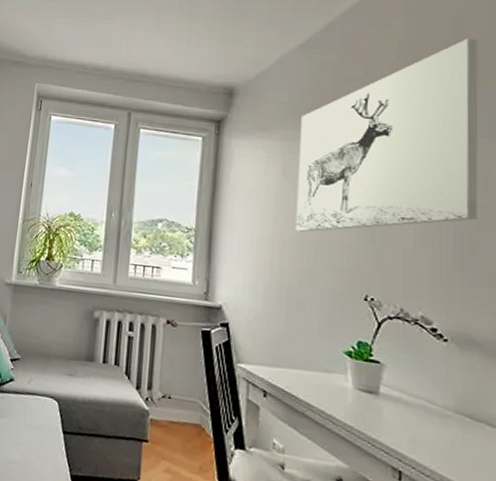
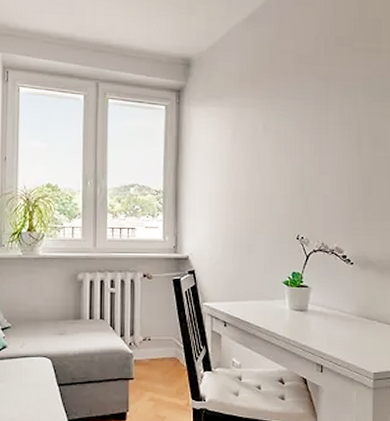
wall art: present [295,38,478,232] -> none [245,17,376,187]

